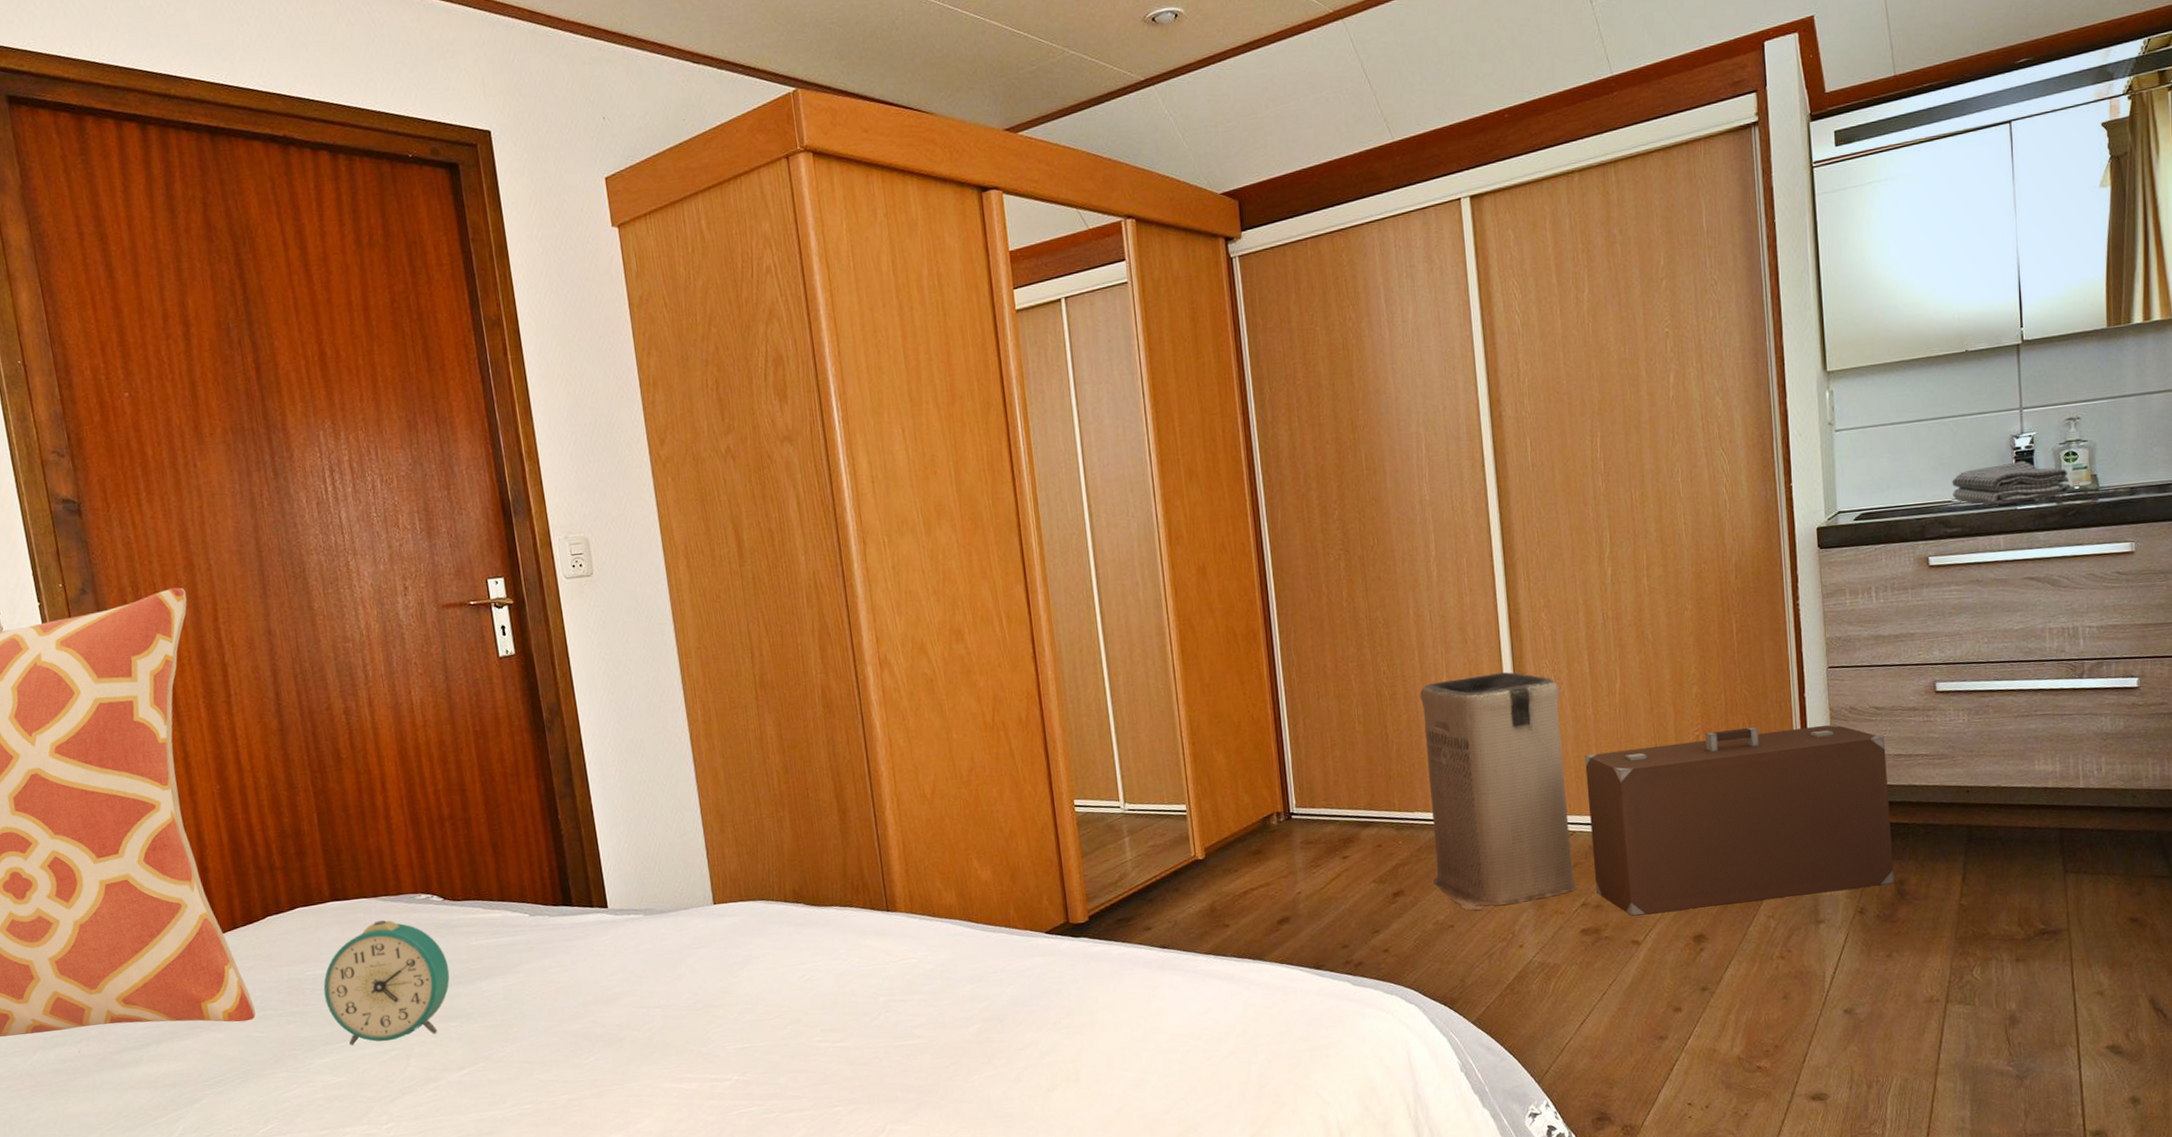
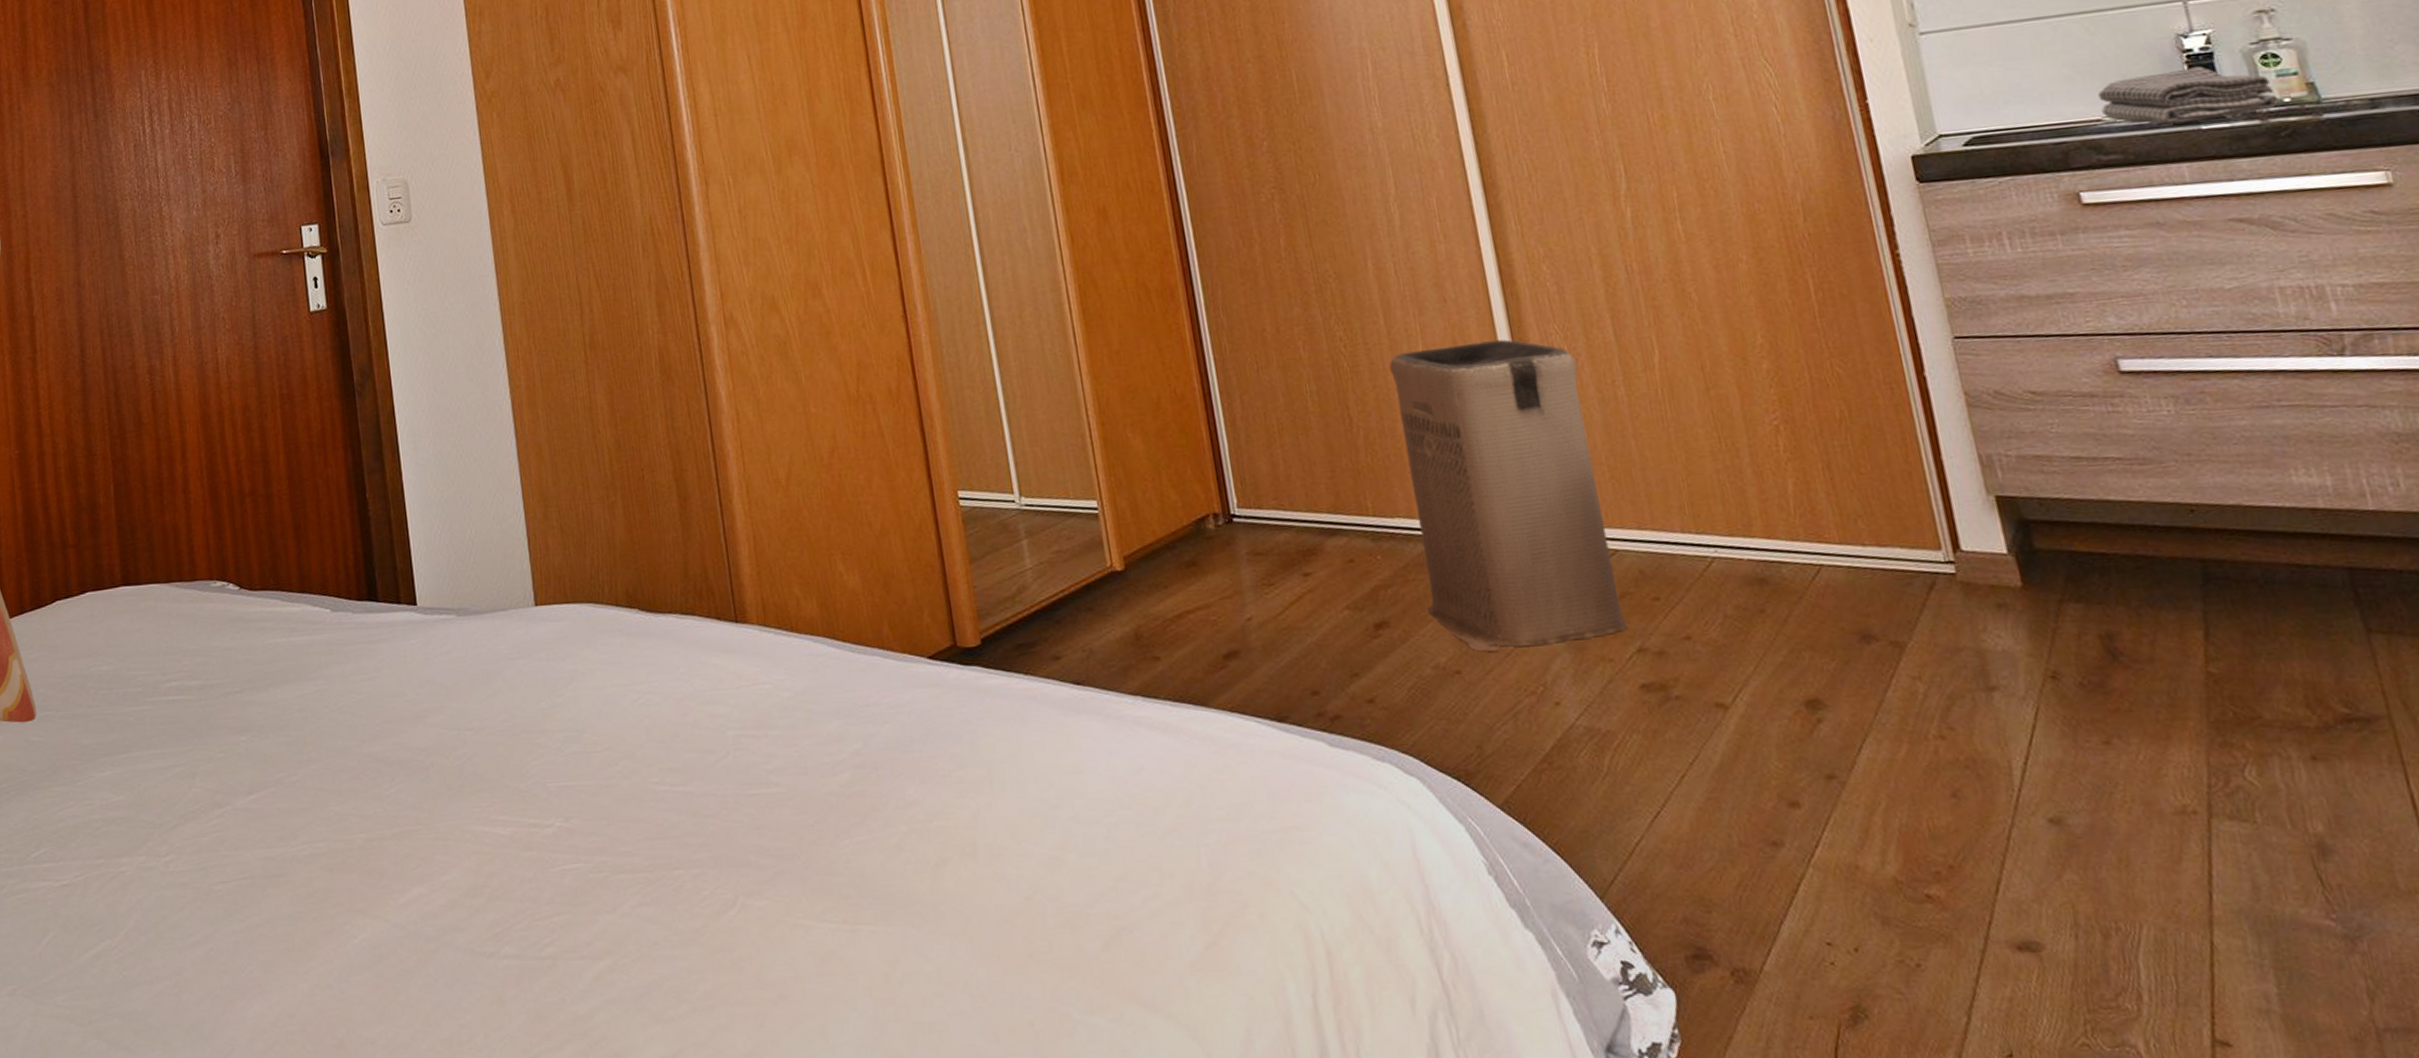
alarm clock: present [323,920,450,1046] -> none [108,610,243,758]
suitcase: present [1585,724,1894,916] -> none [1620,413,2099,669]

